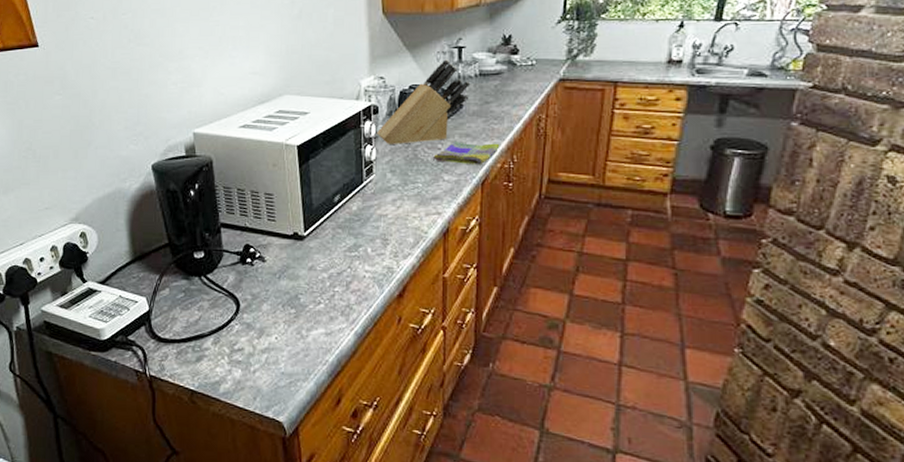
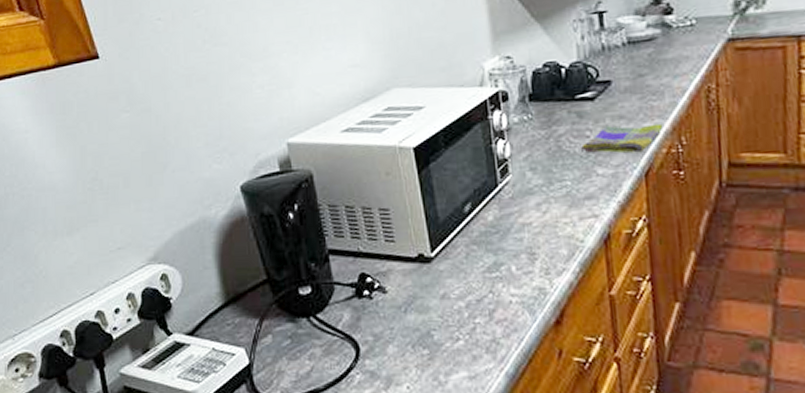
knife block: present [377,59,471,146] -> none [509,28,619,138]

